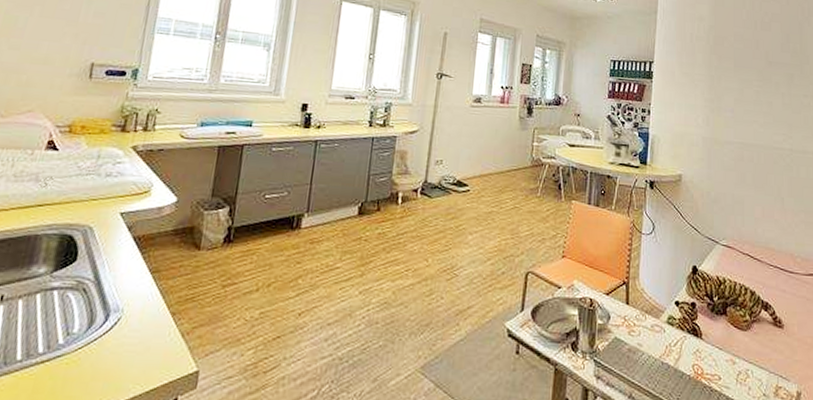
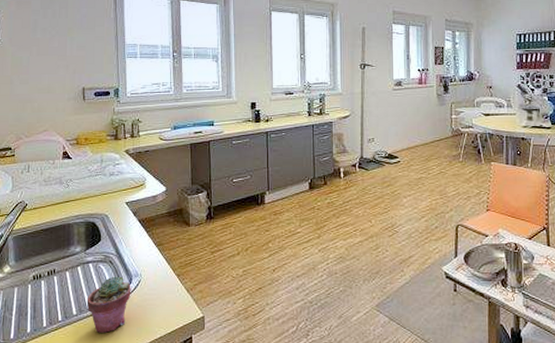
potted succulent: none [38,309,107,388] -> present [86,276,131,333]

